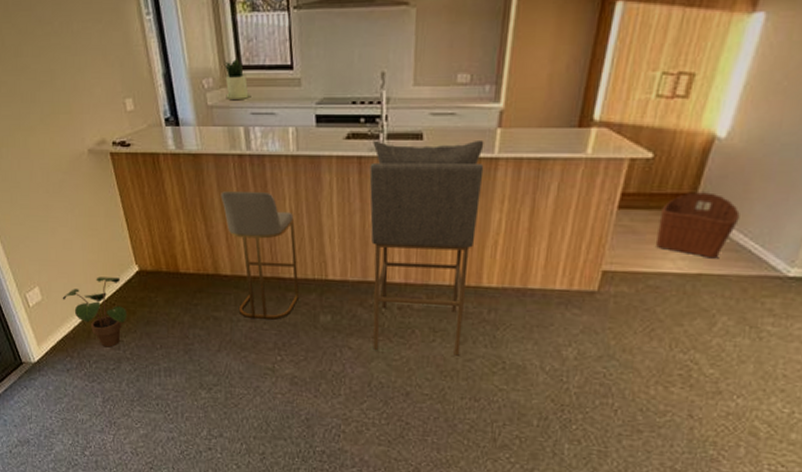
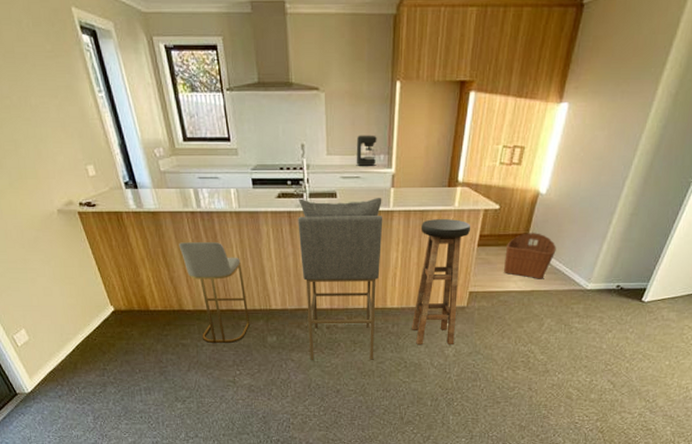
potted plant: present [62,276,128,348] -> none [48,317,108,375]
planter: present [223,57,250,101] -> none [170,131,196,167]
coffee maker: none [451,59,482,100] -> present [356,135,377,166]
bar stool: none [515,170,610,343] -> present [412,219,471,345]

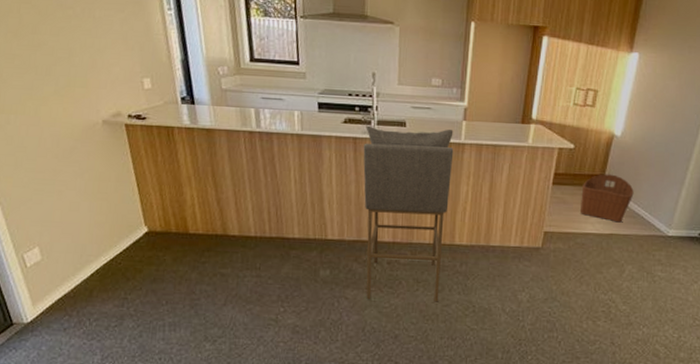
bar stool: present [179,242,249,343] -> none [231,162,302,275]
coffee maker: present [356,135,377,166] -> none [427,68,450,98]
bar stool: present [412,219,471,345] -> none [482,154,546,289]

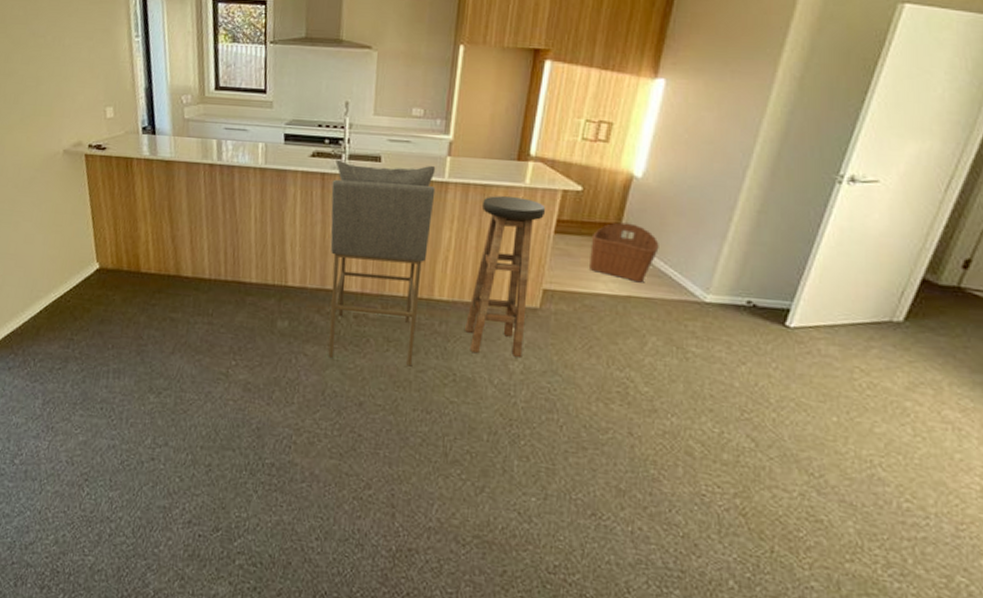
bar stool: none [482,154,546,289] -> present [465,196,546,357]

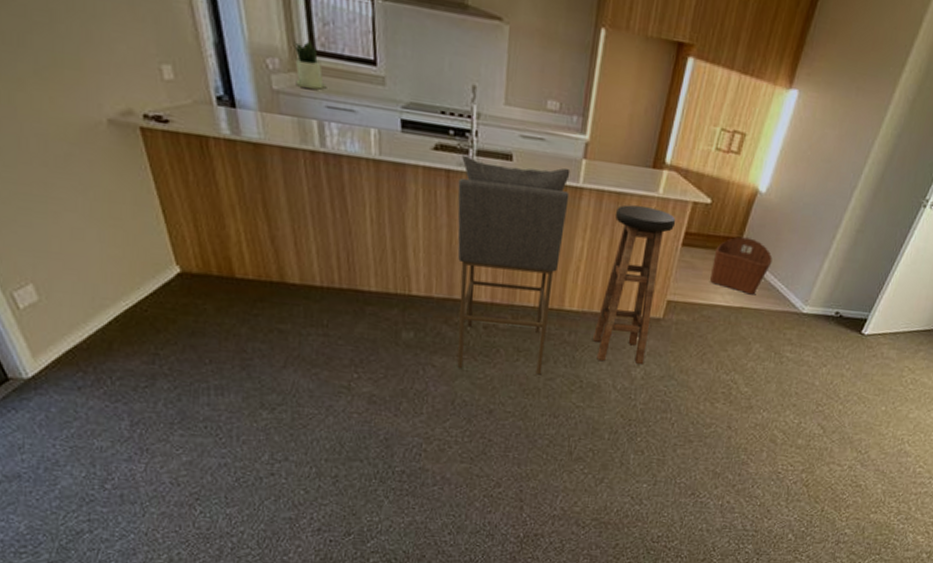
planter: none [202,79,225,117] -> present [292,40,326,90]

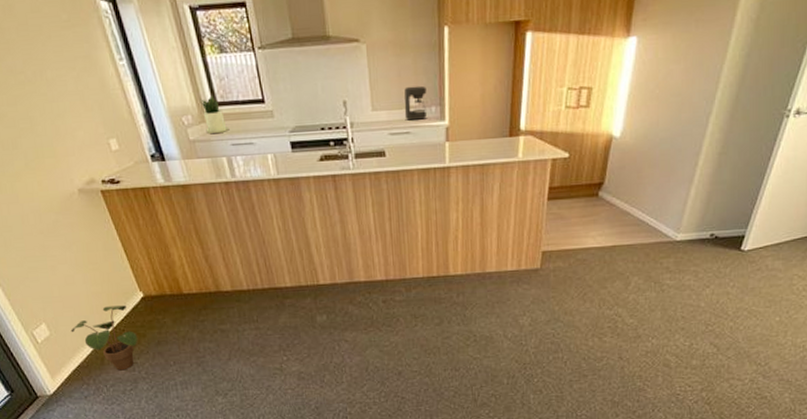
potted plant: none [70,276,165,362] -> present [71,305,139,371]
bar stool: present [457,155,571,375] -> none [343,154,439,339]
coffee maker: none [541,86,571,128] -> present [404,85,427,121]
bar stool: present [593,205,676,364] -> none [479,171,539,316]
wicker basket: present [709,237,773,295] -> none [578,181,637,233]

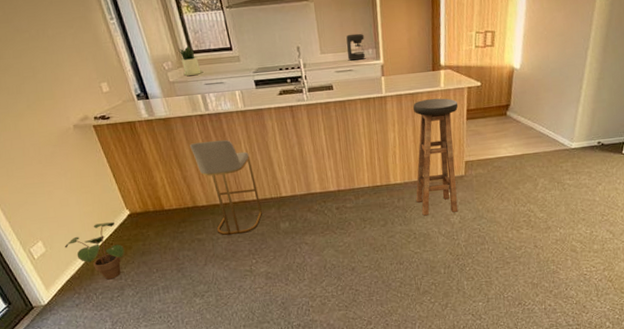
bar stool: none [213,214,296,327] -> present [190,140,262,235]
bar stool: none [479,171,539,316] -> present [412,98,459,216]

